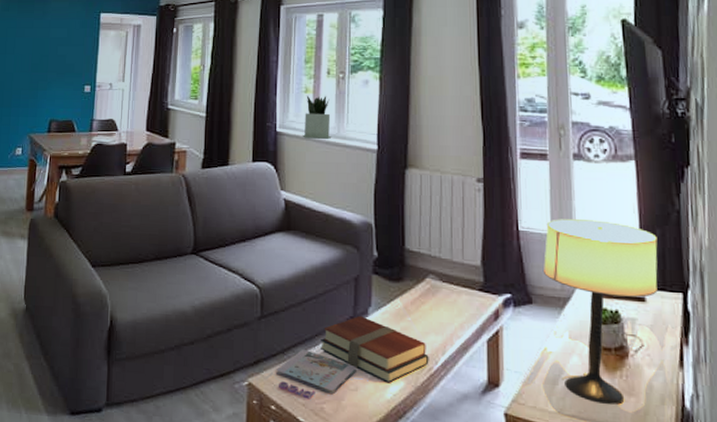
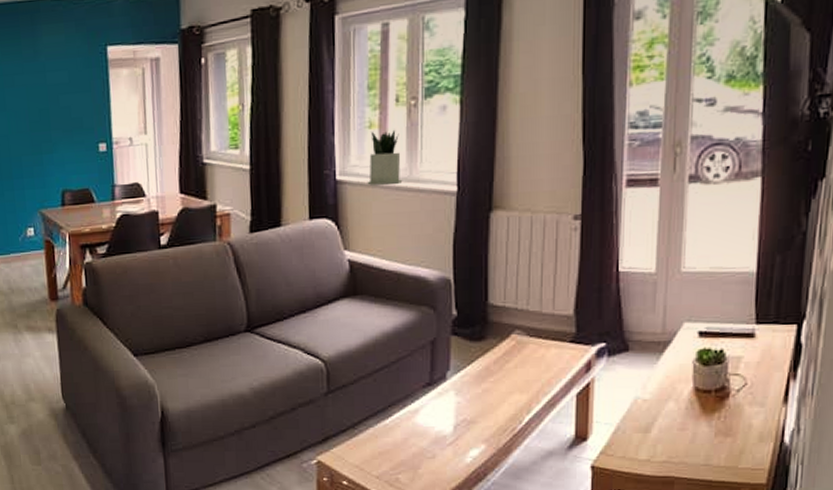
magazine: present [276,348,358,400] -> none [347,421,435,472]
books: present [319,315,429,383] -> none [393,381,513,448]
table lamp: present [542,219,658,405] -> none [643,251,776,448]

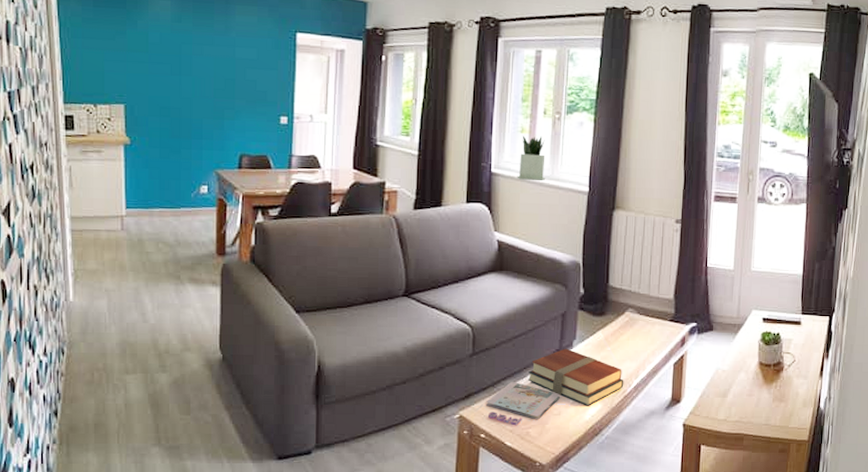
magazine: none [347,421,435,472] -> present [486,381,561,426]
books: none [393,381,513,448] -> present [527,348,624,406]

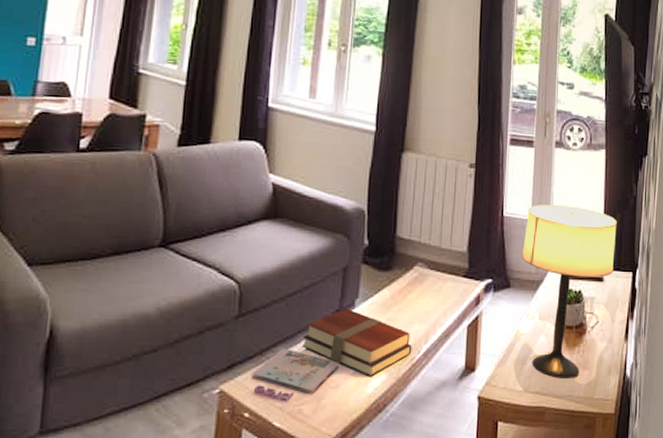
planter: present [517,135,546,181] -> none [296,67,329,119]
table lamp: none [724,256,816,411] -> present [521,204,617,380]

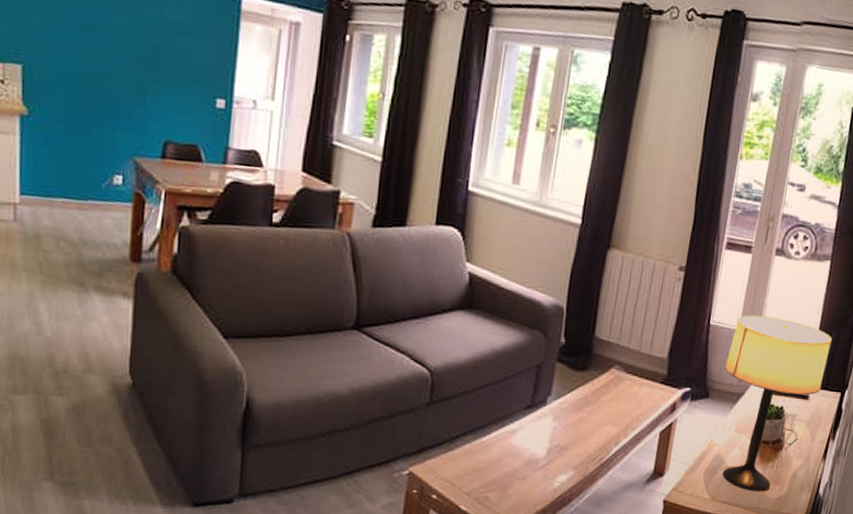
magazine: present [252,347,340,402] -> none [441,437,528,489]
books: present [301,308,412,377] -> none [490,404,602,473]

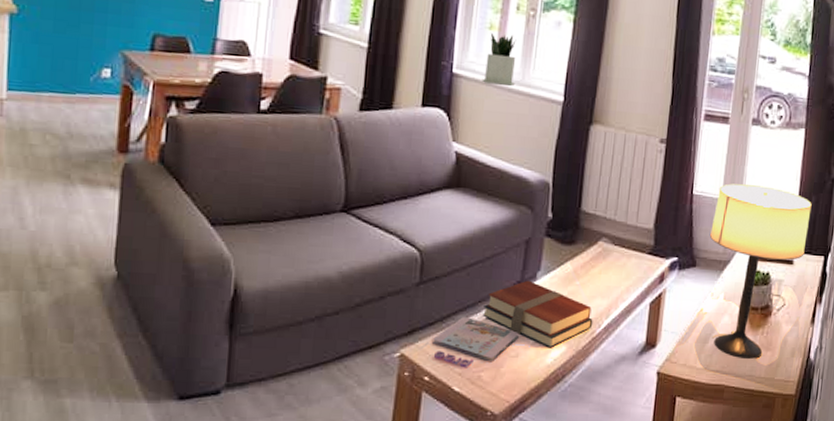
magazine: none [441,437,528,489] -> present [433,316,520,368]
books: none [490,404,602,473] -> present [482,280,593,348]
planter: none [498,149,535,207] -> present [482,32,517,87]

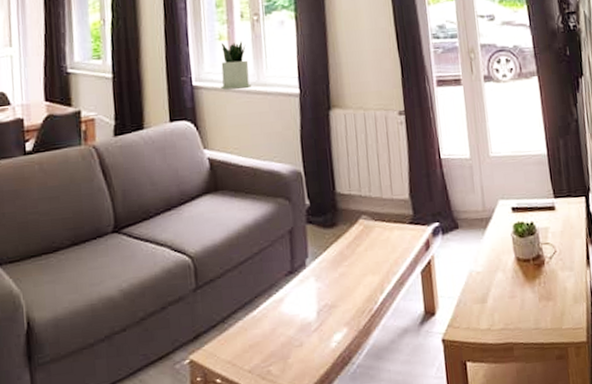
magazine: present [433,316,520,368] -> none [218,313,300,365]
books: present [482,280,593,348] -> none [259,268,369,332]
table lamp: present [709,183,812,360] -> none [465,138,565,314]

